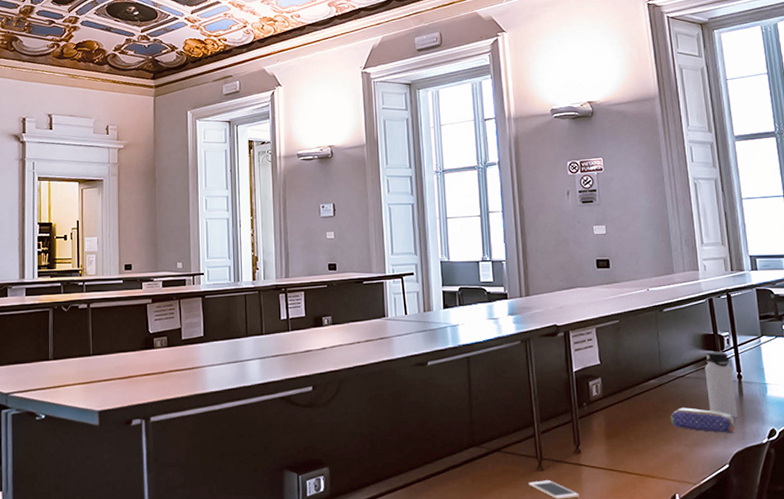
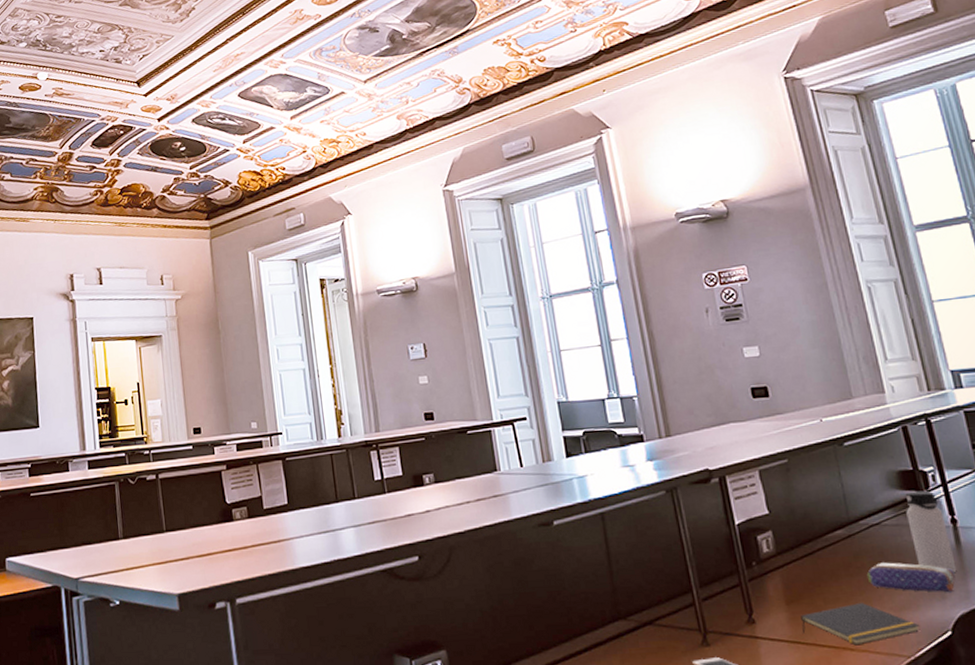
notepad: none [616,440,706,474] -> present [801,603,921,646]

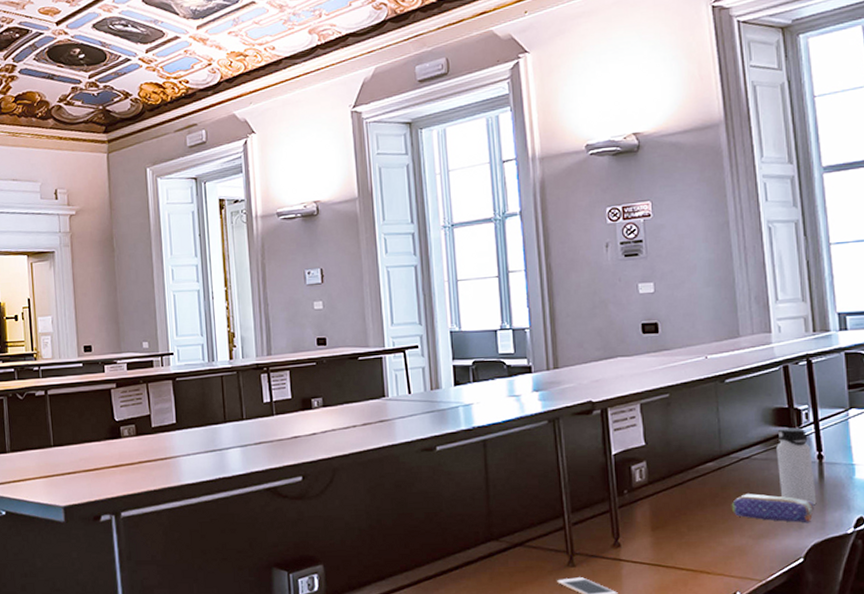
notepad: present [801,603,921,646] -> none [664,531,775,569]

